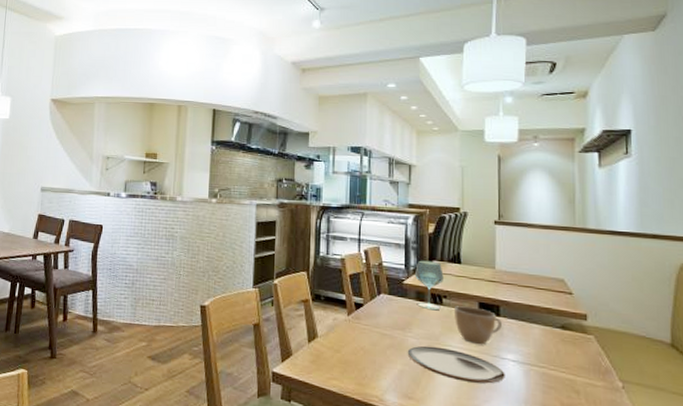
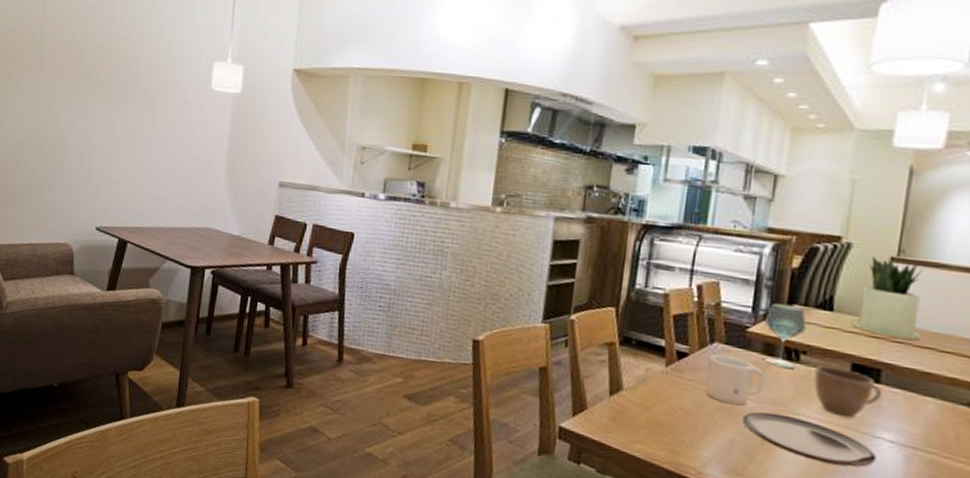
mug: none [378,303,421,342] -> present [705,354,766,406]
planter: none [475,222,523,282] -> present [852,257,923,341]

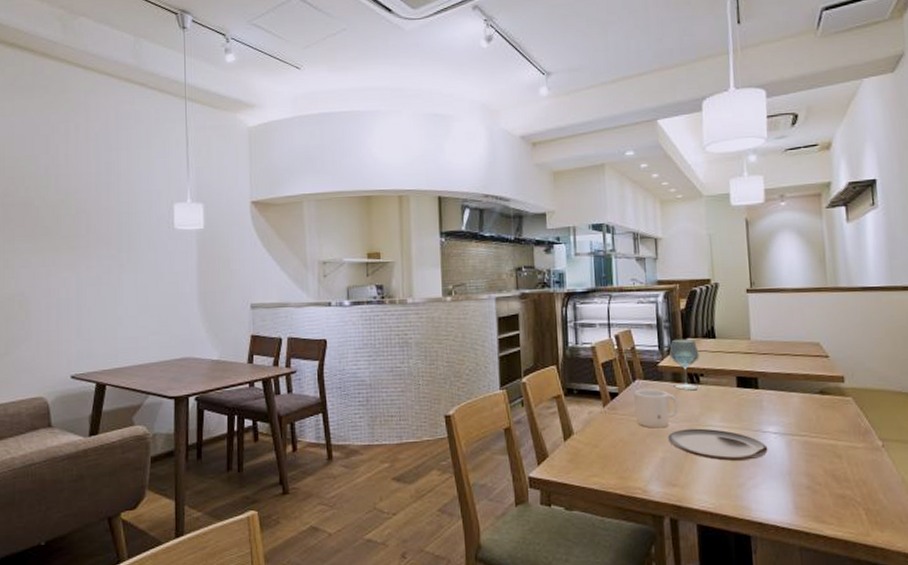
cup: present [814,365,882,417] -> none [712,382,761,420]
planter: present [852,257,923,341] -> none [730,290,779,352]

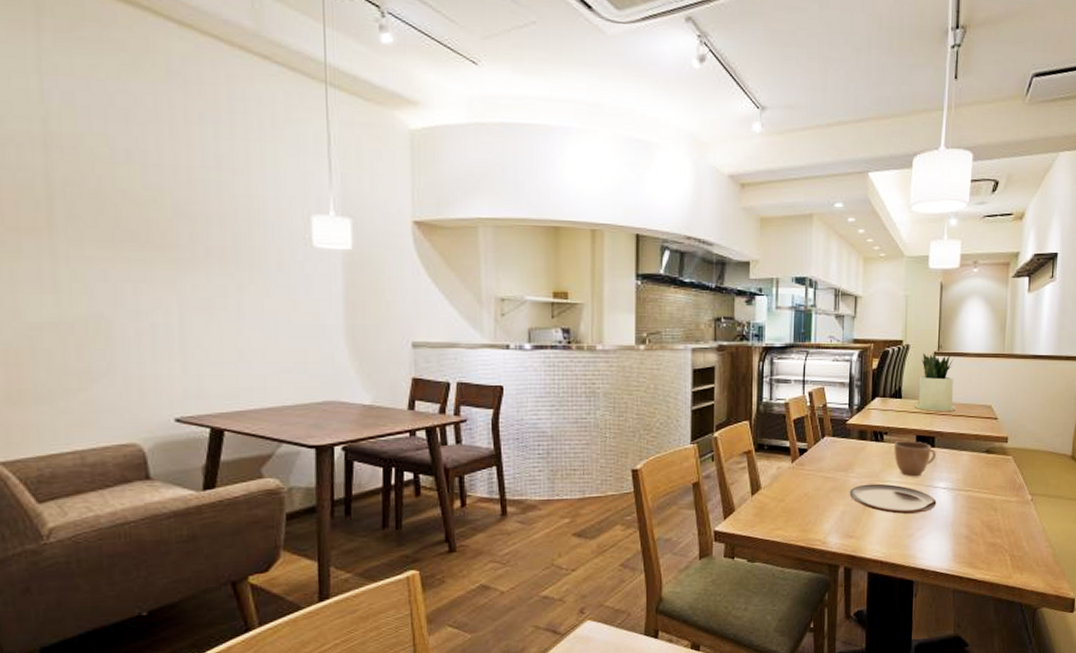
mug: present [634,388,679,428] -> none [821,445,863,484]
wine glass: present [669,339,699,391] -> none [859,398,885,448]
cup: none [712,382,761,420] -> present [894,441,936,476]
planter: none [730,290,779,352] -> present [914,354,957,413]

